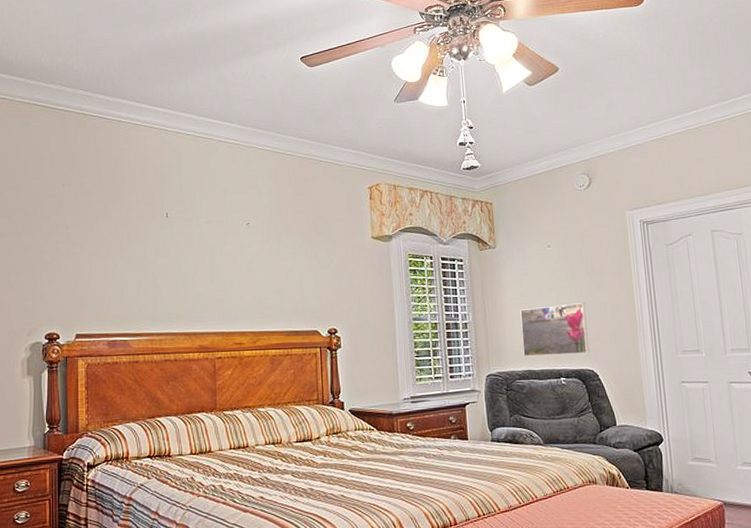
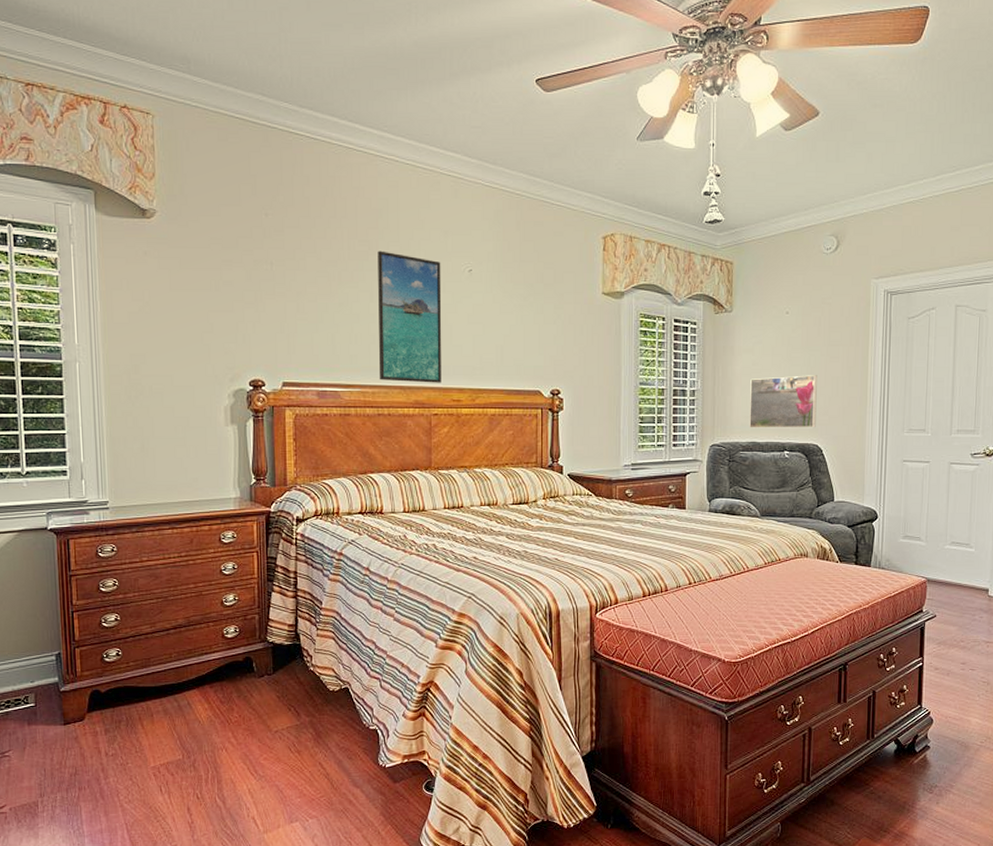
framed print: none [163,210,224,329] -> present [378,250,442,383]

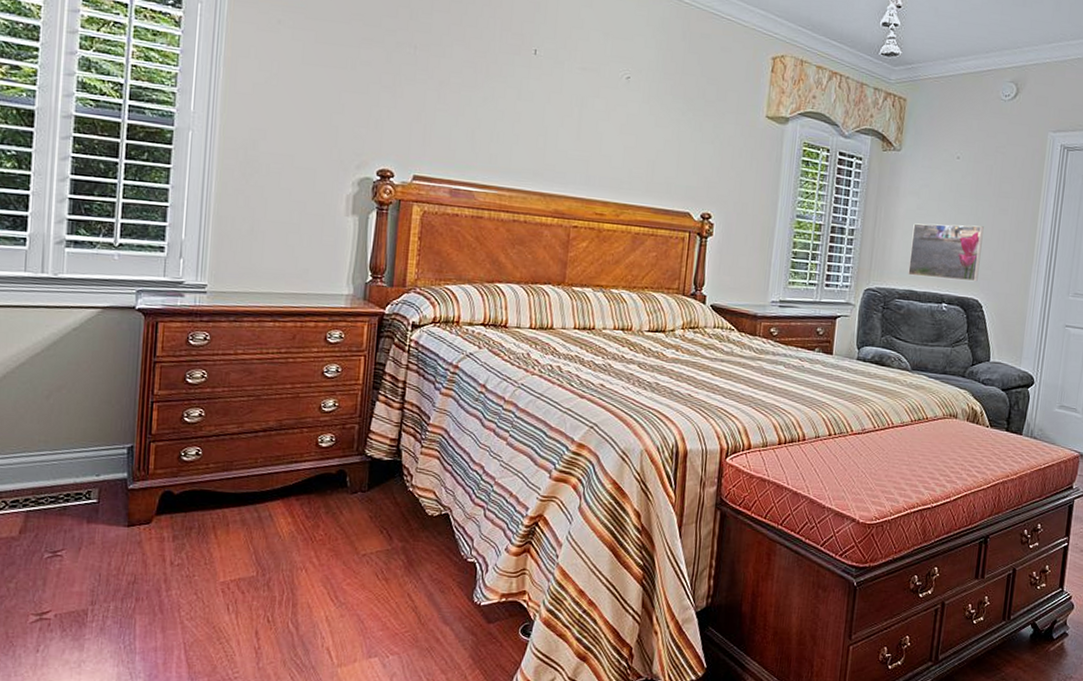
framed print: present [378,250,442,383] -> none [518,46,598,194]

